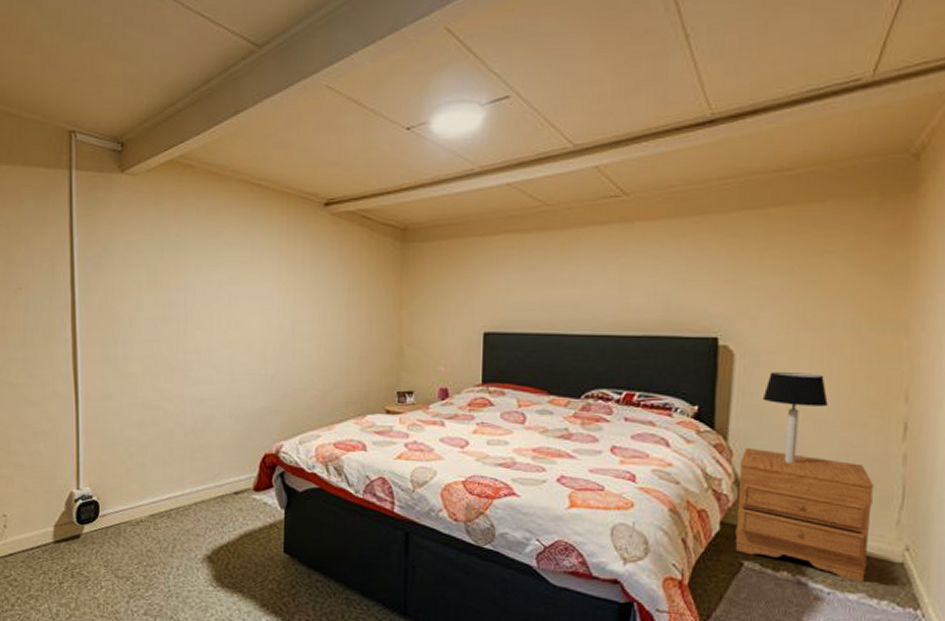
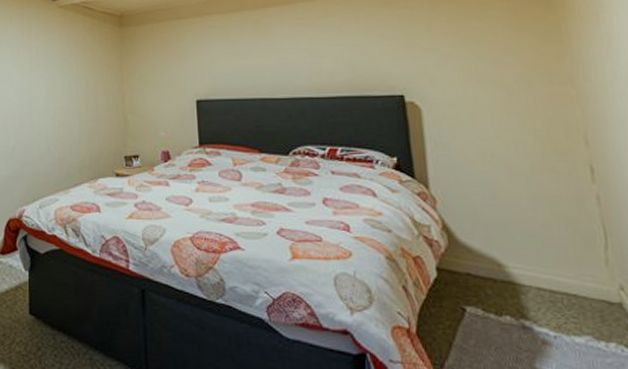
nightstand: present [735,447,875,583] -> none [444,194,588,325]
table lamp: present [762,372,828,463] -> none [454,123,515,208]

